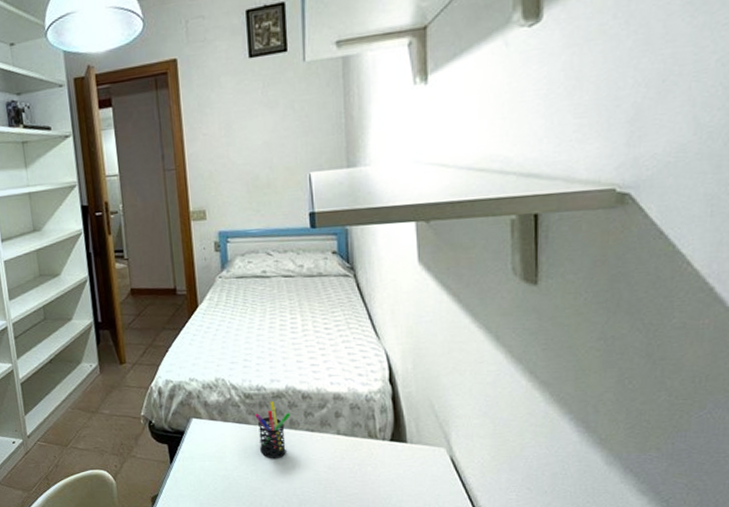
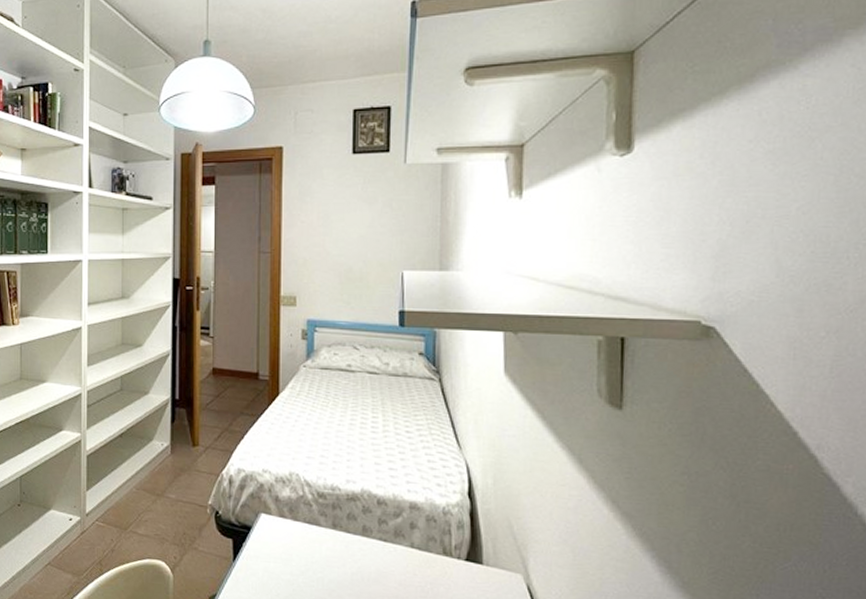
pen holder: present [255,401,291,458] -> none [327,504,364,567]

